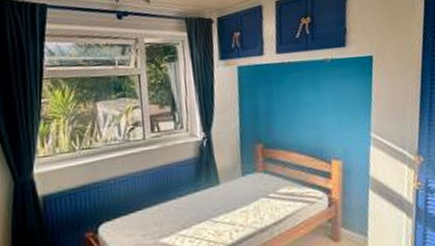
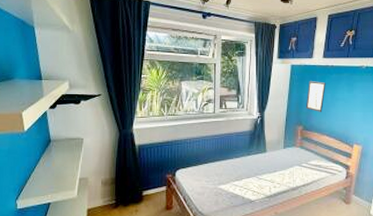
wall art: none [262,83,286,123] -> present [305,81,326,112]

